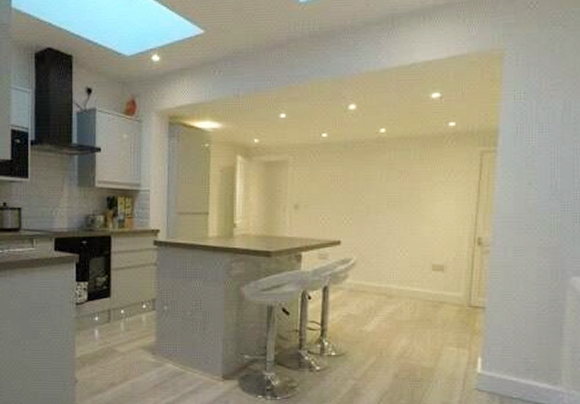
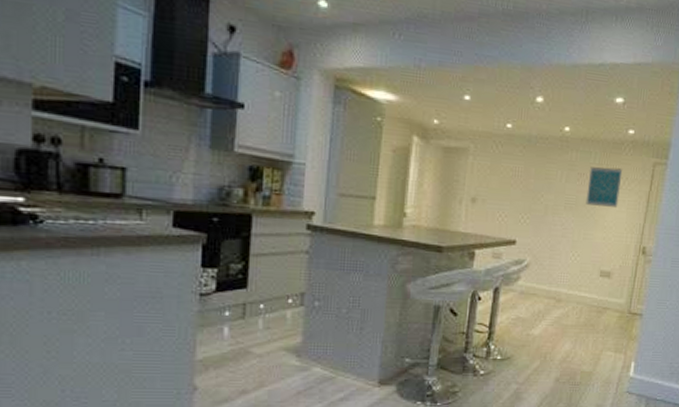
wall art: none [409,161,447,202] -> present [586,167,623,207]

